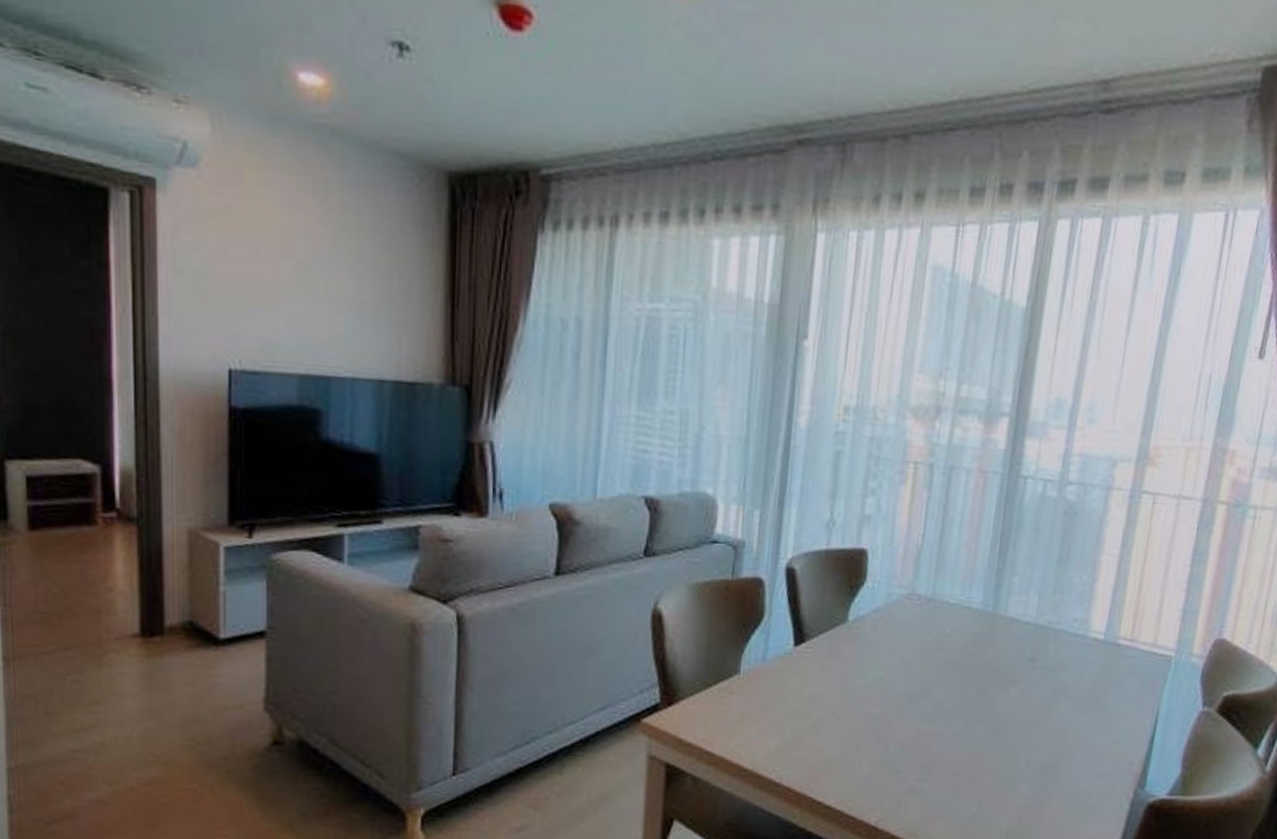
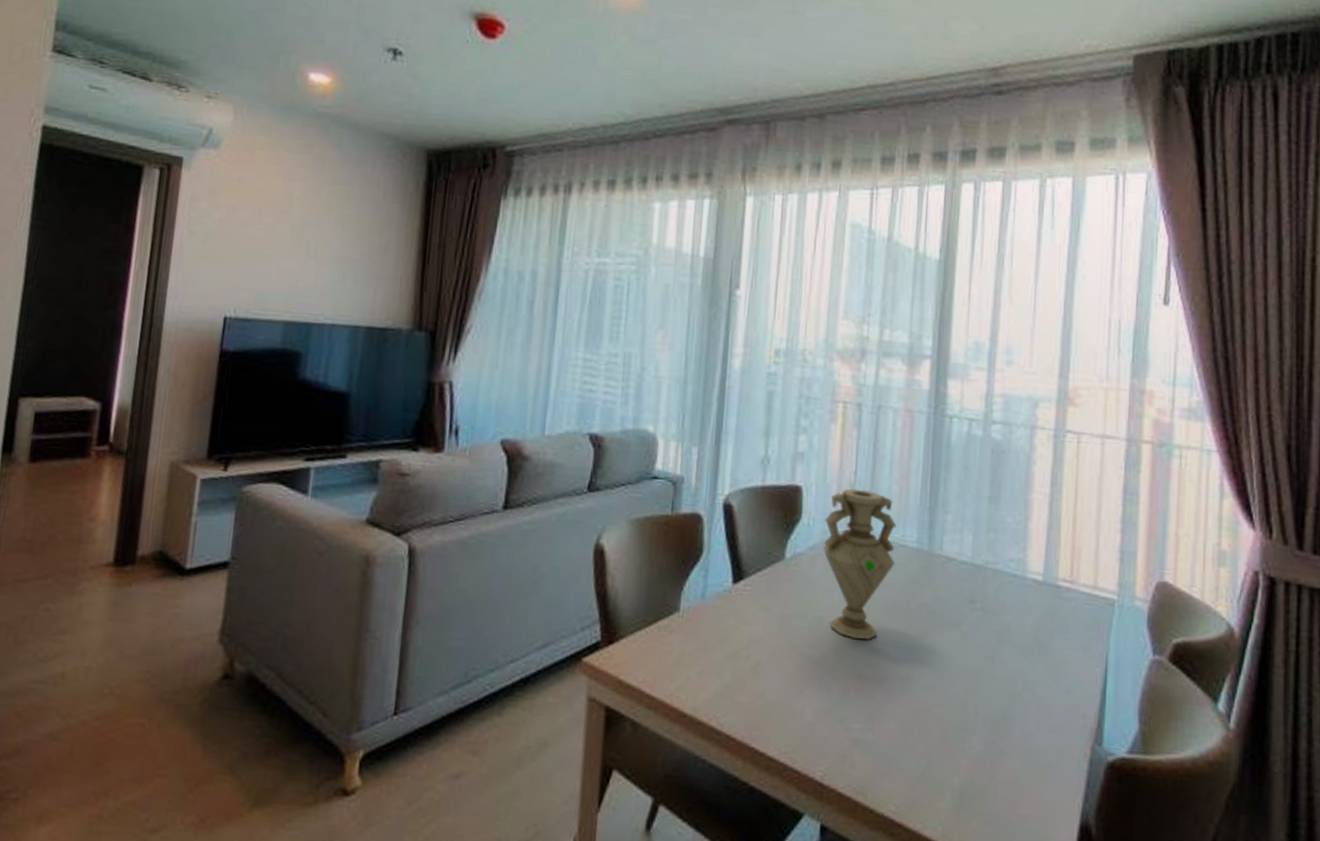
vase: none [886,551,962,698] -> present [822,488,896,640]

